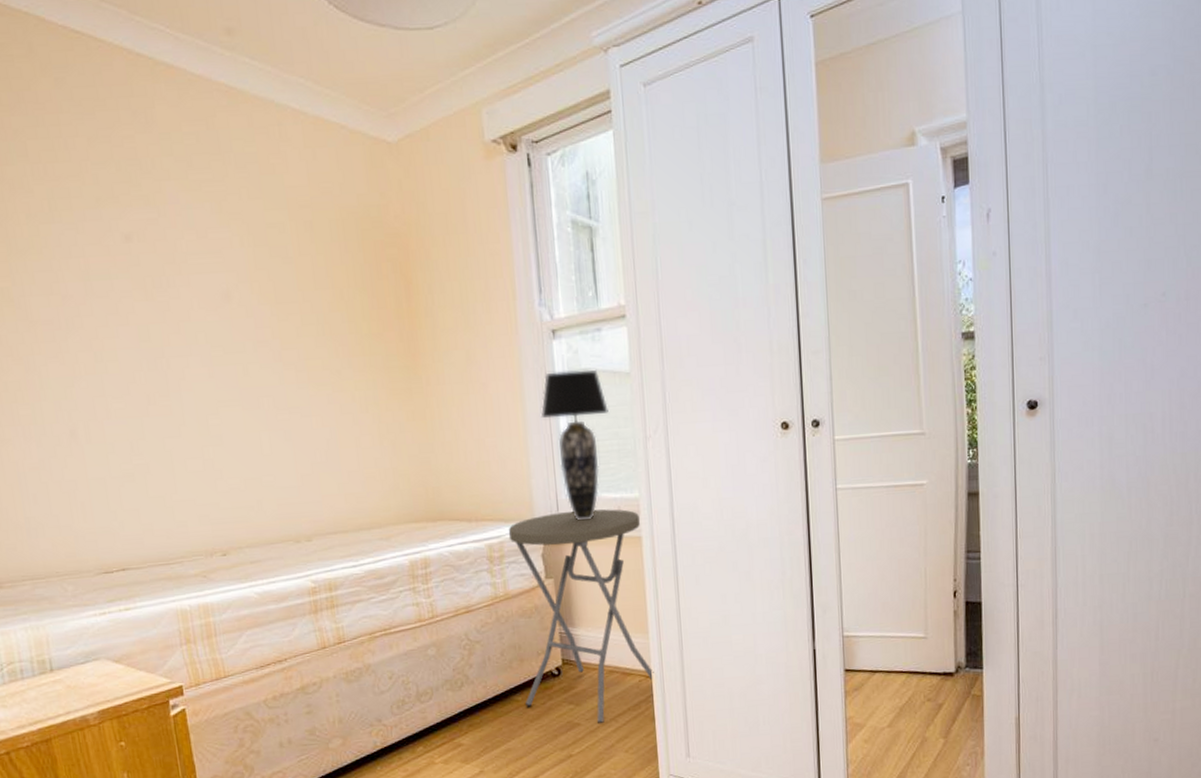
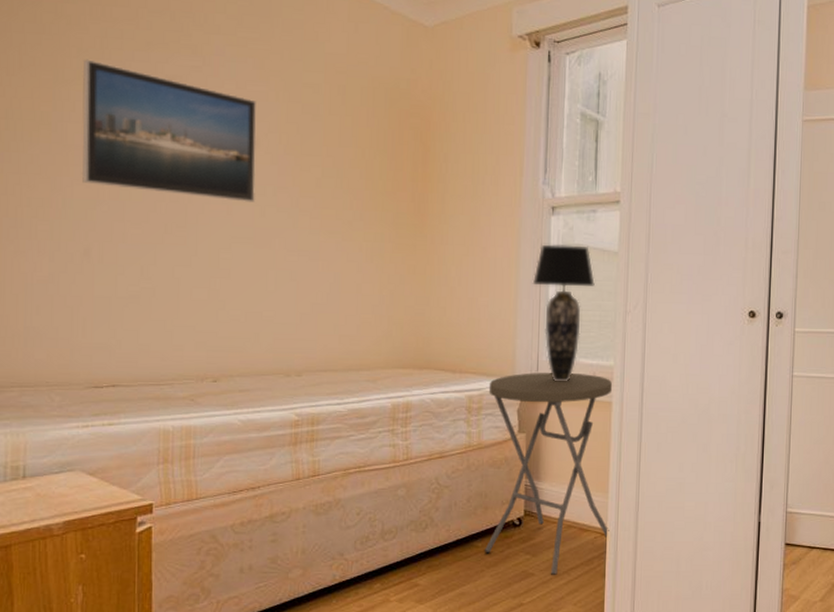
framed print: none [34,224,237,362] -> present [81,59,257,202]

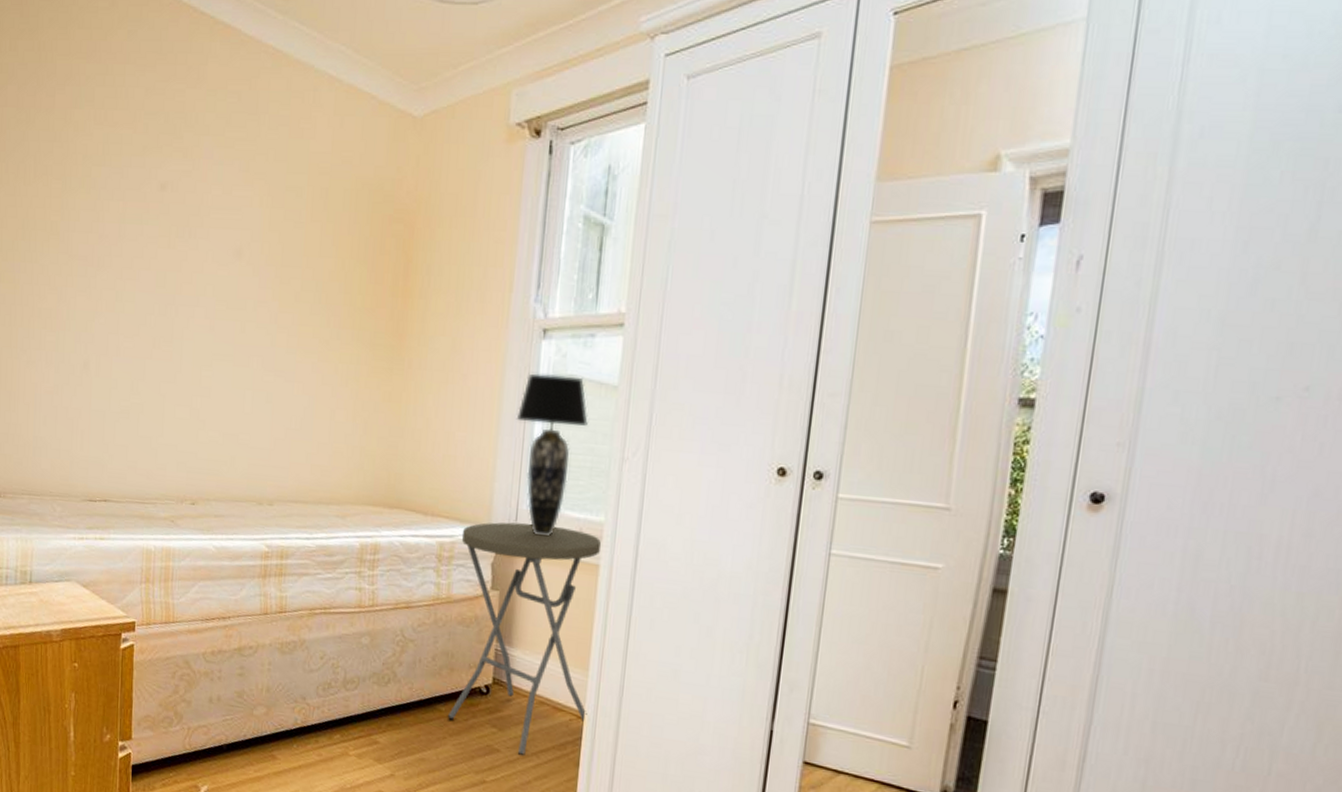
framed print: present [81,59,257,202] -> none [83,166,241,317]

